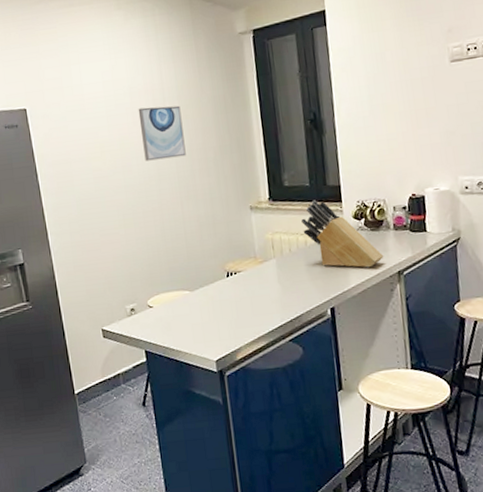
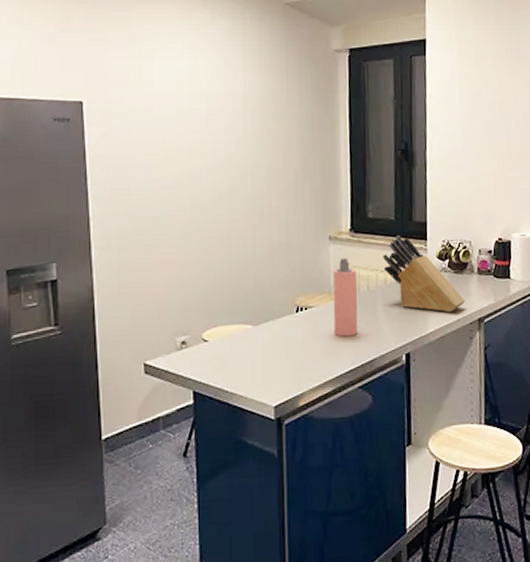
wall art: present [138,105,186,161] -> none [214,116,264,176]
spray bottle: none [257,224,284,297] -> present [333,257,358,337]

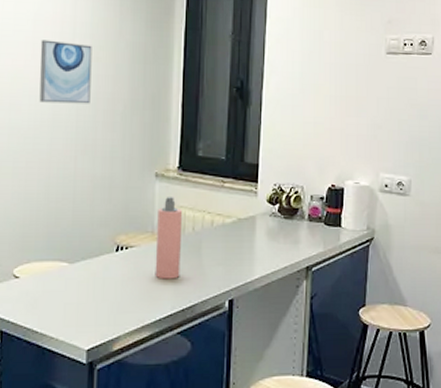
wall art: none [214,116,264,176] -> present [39,39,92,104]
knife block: present [383,235,466,313] -> none [211,176,294,259]

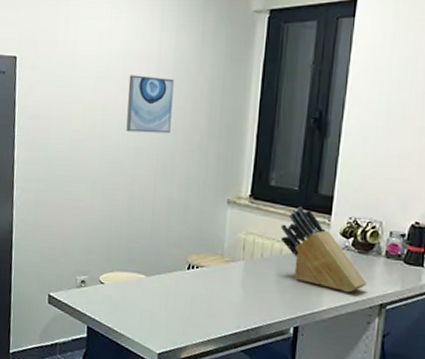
spray bottle: present [155,196,183,279] -> none [222,222,253,301]
knife block: none [211,176,294,259] -> present [280,206,368,293]

